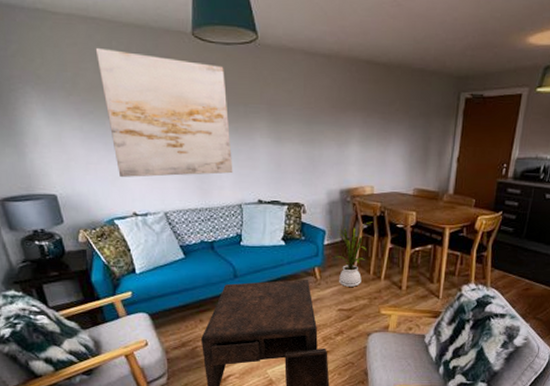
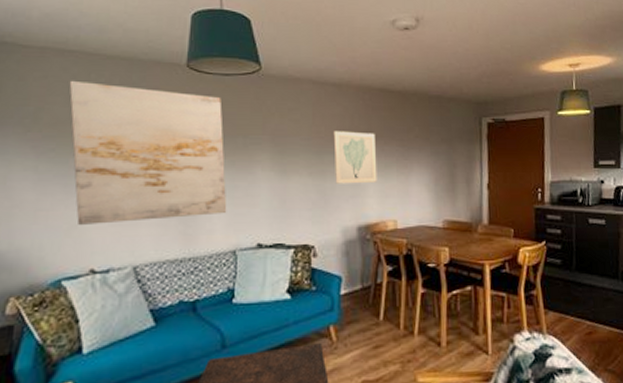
wall art: none [322,102,360,153] -> present [333,131,377,184]
house plant: present [332,222,373,287] -> none [351,262,399,349]

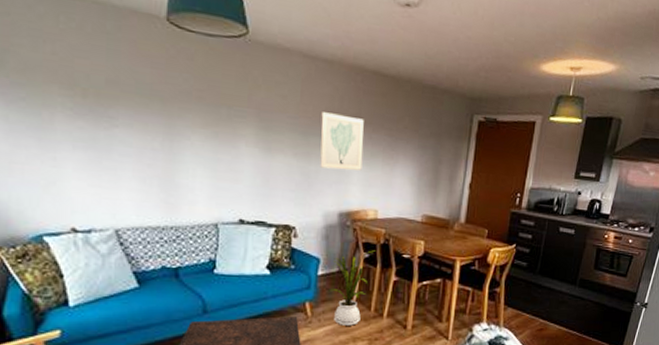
wall art: present [69,80,227,225] -> none [35,20,210,187]
house plant: none [351,262,399,349] -> present [327,250,375,326]

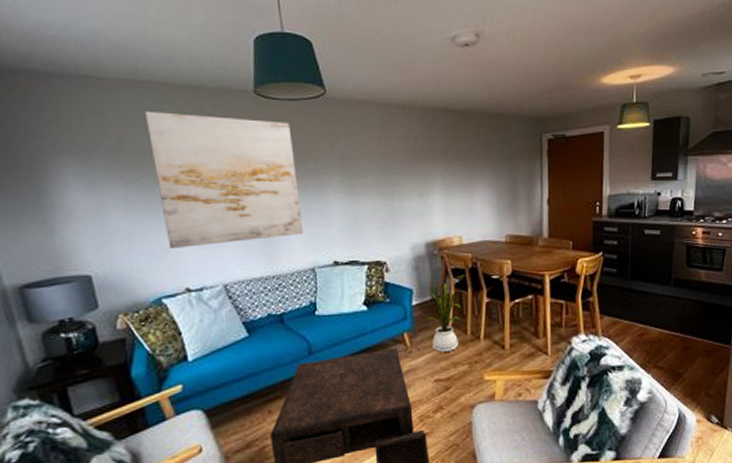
wall art: none [35,20,210,187] -> present [144,110,304,248]
wall art: present [320,112,364,171] -> none [399,152,443,204]

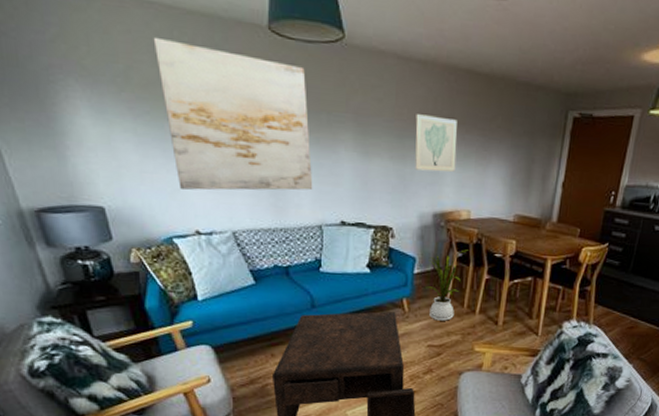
wall art: none [399,152,443,204] -> present [415,114,457,172]

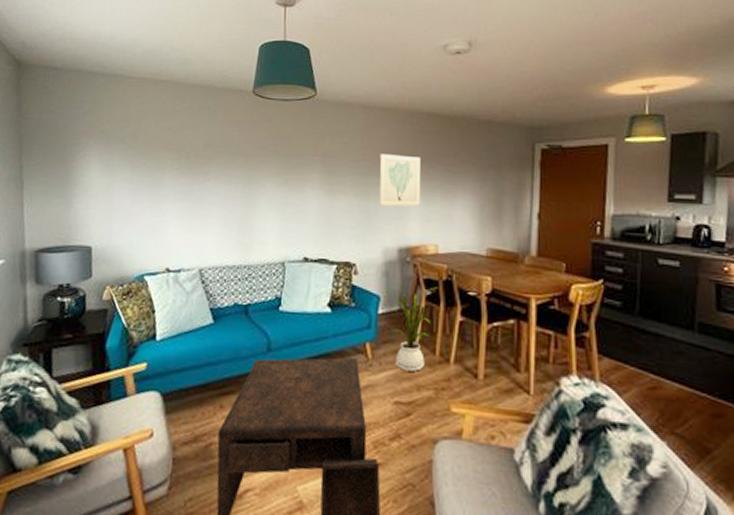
wall art: present [153,36,313,191] -> none [158,105,281,230]

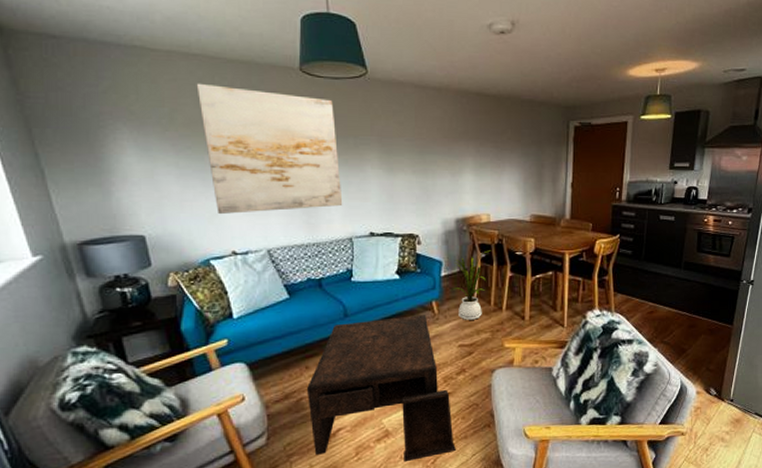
wall art: none [158,105,281,230] -> present [196,83,343,214]
wall art: present [379,154,421,207] -> none [434,133,473,182]

